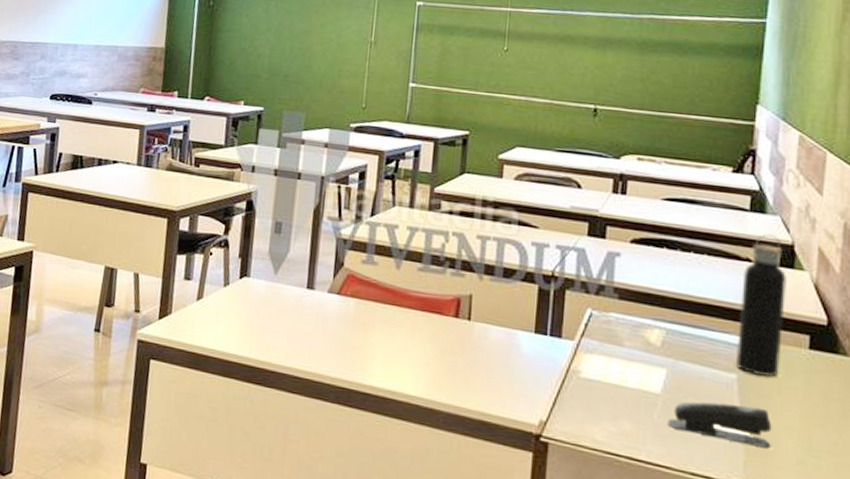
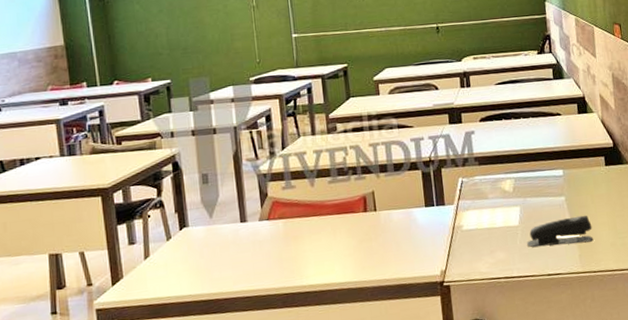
water bottle: present [736,233,787,377] -> none [556,92,590,194]

